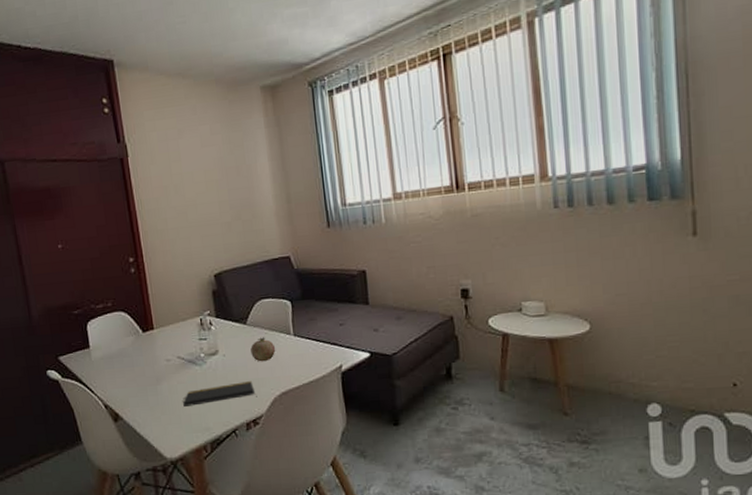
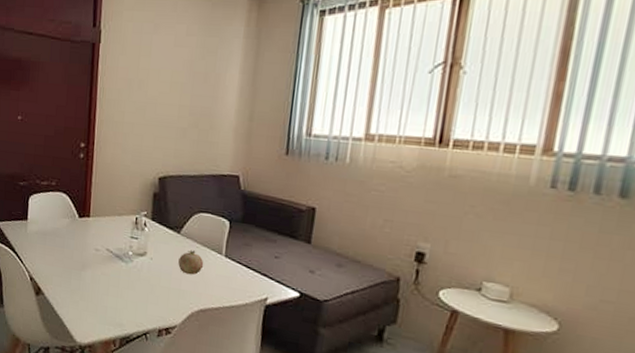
notepad: present [183,381,256,407] -> none [102,284,174,307]

